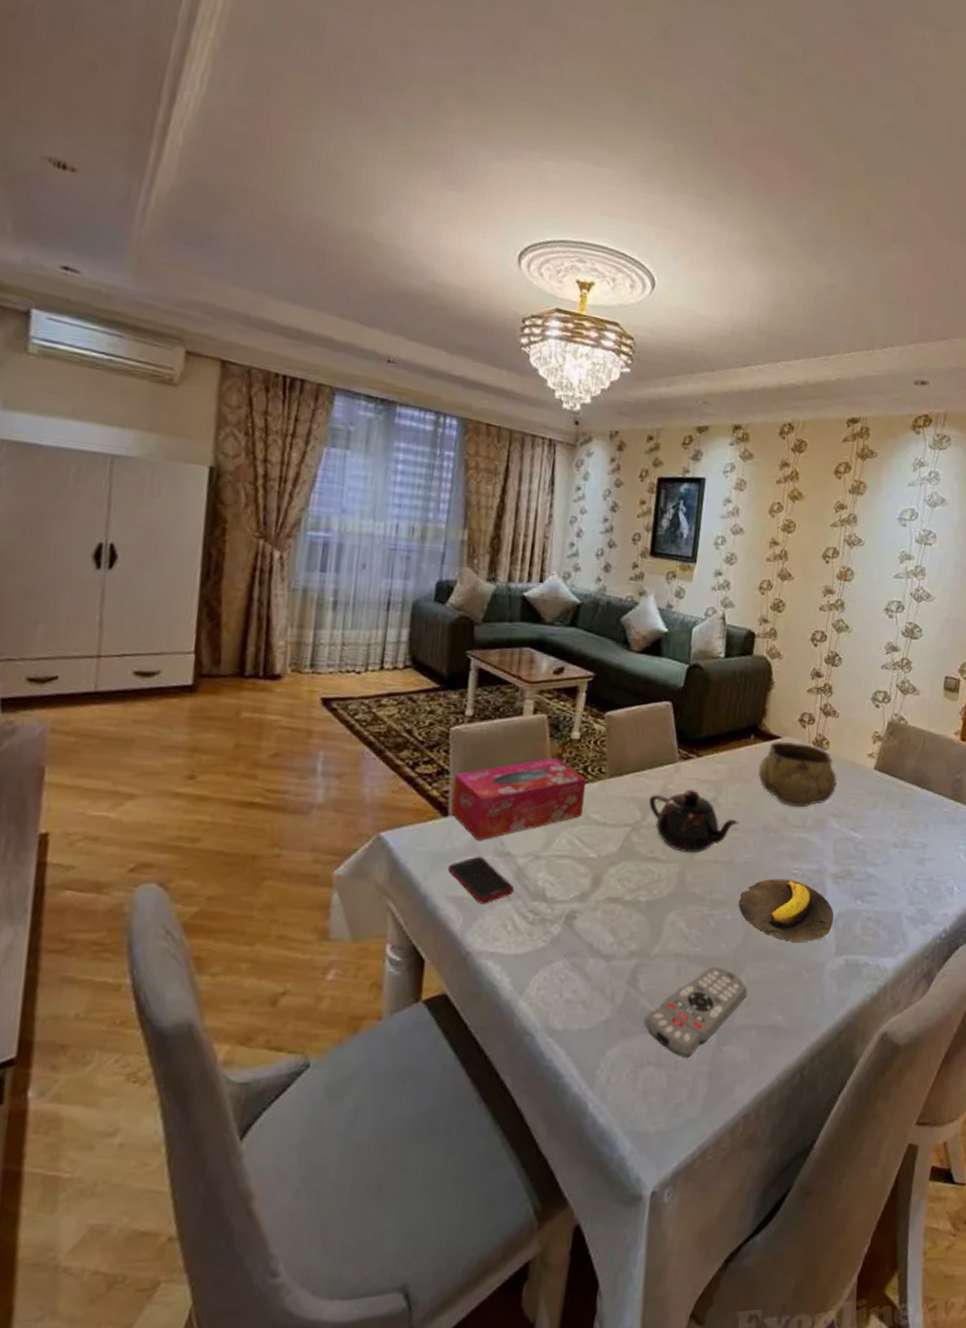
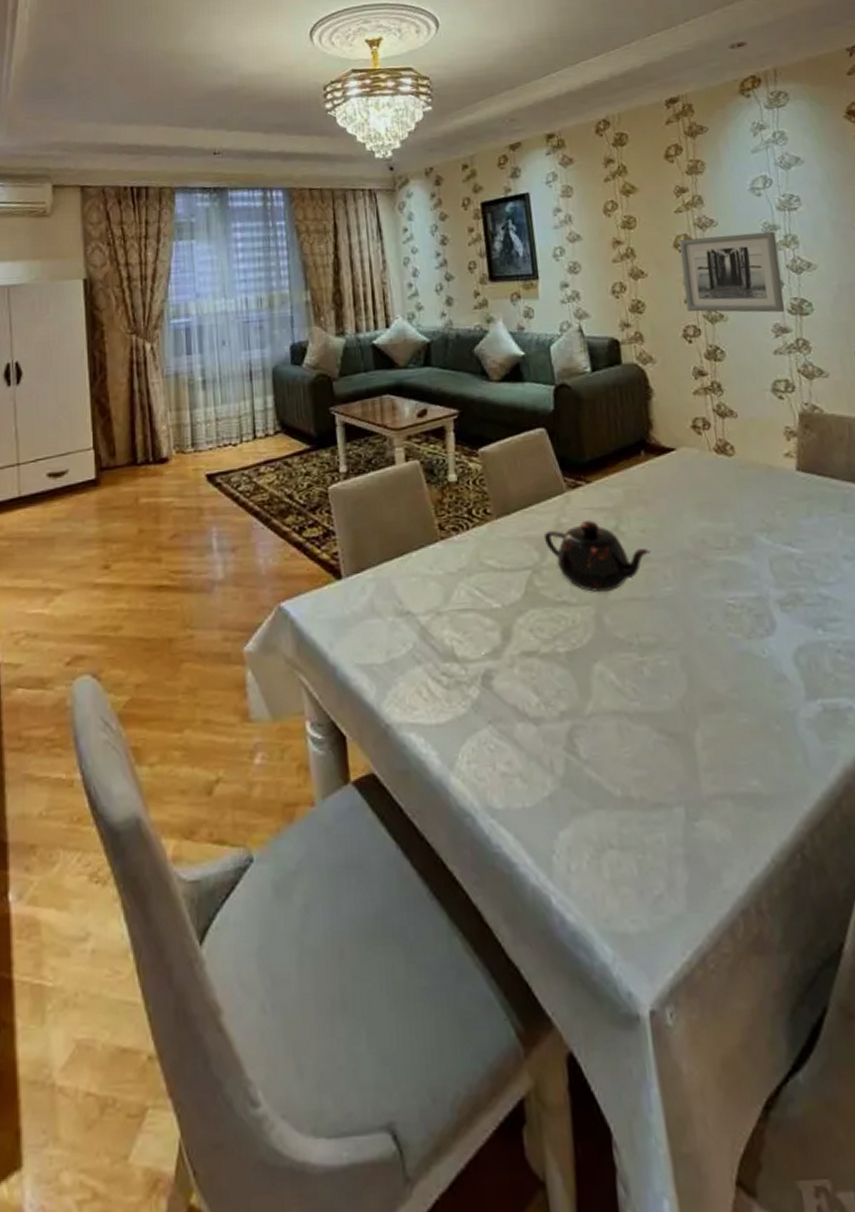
cell phone: present [448,856,515,904] -> none [352,618,423,671]
tissue box: present [450,758,587,841] -> none [341,504,476,602]
remote control: present [645,967,748,1057] -> none [594,723,710,838]
banana: present [738,879,834,943] -> none [671,611,794,688]
decorative bowl: present [758,741,837,808] -> none [658,452,756,527]
wall art: none [820,552,909,633] -> present [679,231,785,313]

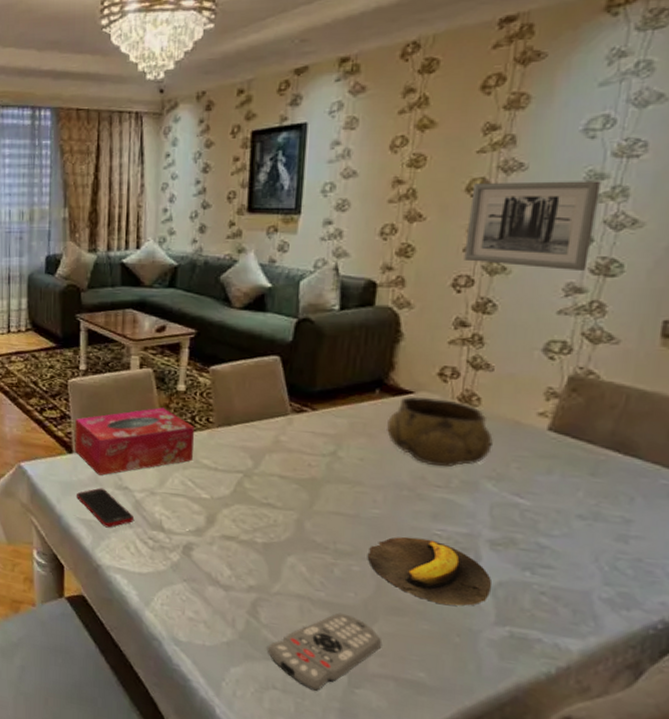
tissue box: none [341,504,476,602] -> present [74,407,195,476]
cell phone: none [352,618,423,671] -> present [77,487,135,528]
teapot: present [543,520,651,592] -> none [260,442,365,503]
remote control: none [594,723,710,838] -> present [268,613,383,691]
decorative bowl: none [658,452,756,527] -> present [387,396,493,467]
banana: none [671,611,794,688] -> present [367,536,493,606]

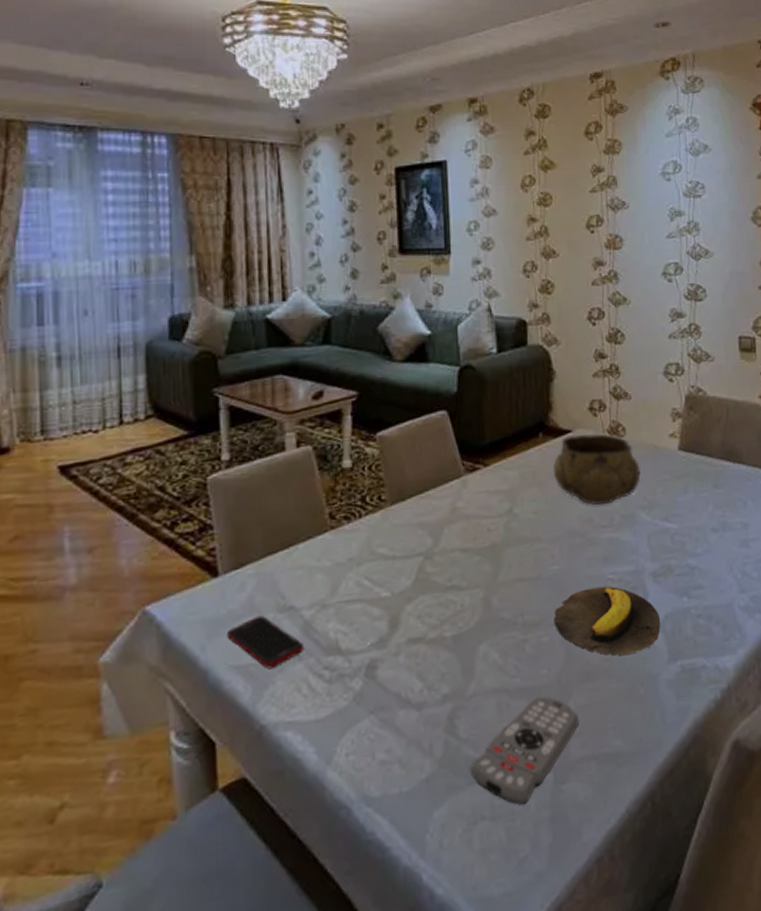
tissue box: present [74,407,195,476] -> none [220,492,367,599]
wall art: present [463,181,601,270] -> none [591,217,682,298]

